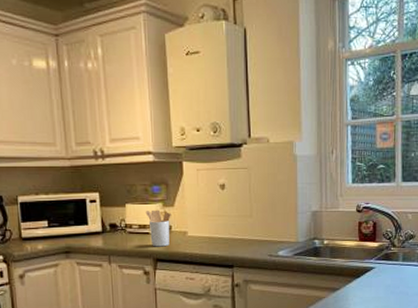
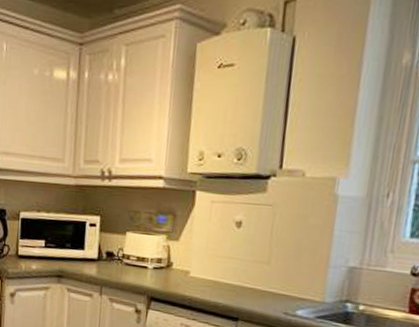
utensil holder: present [145,209,171,247] -> none [146,241,175,285]

